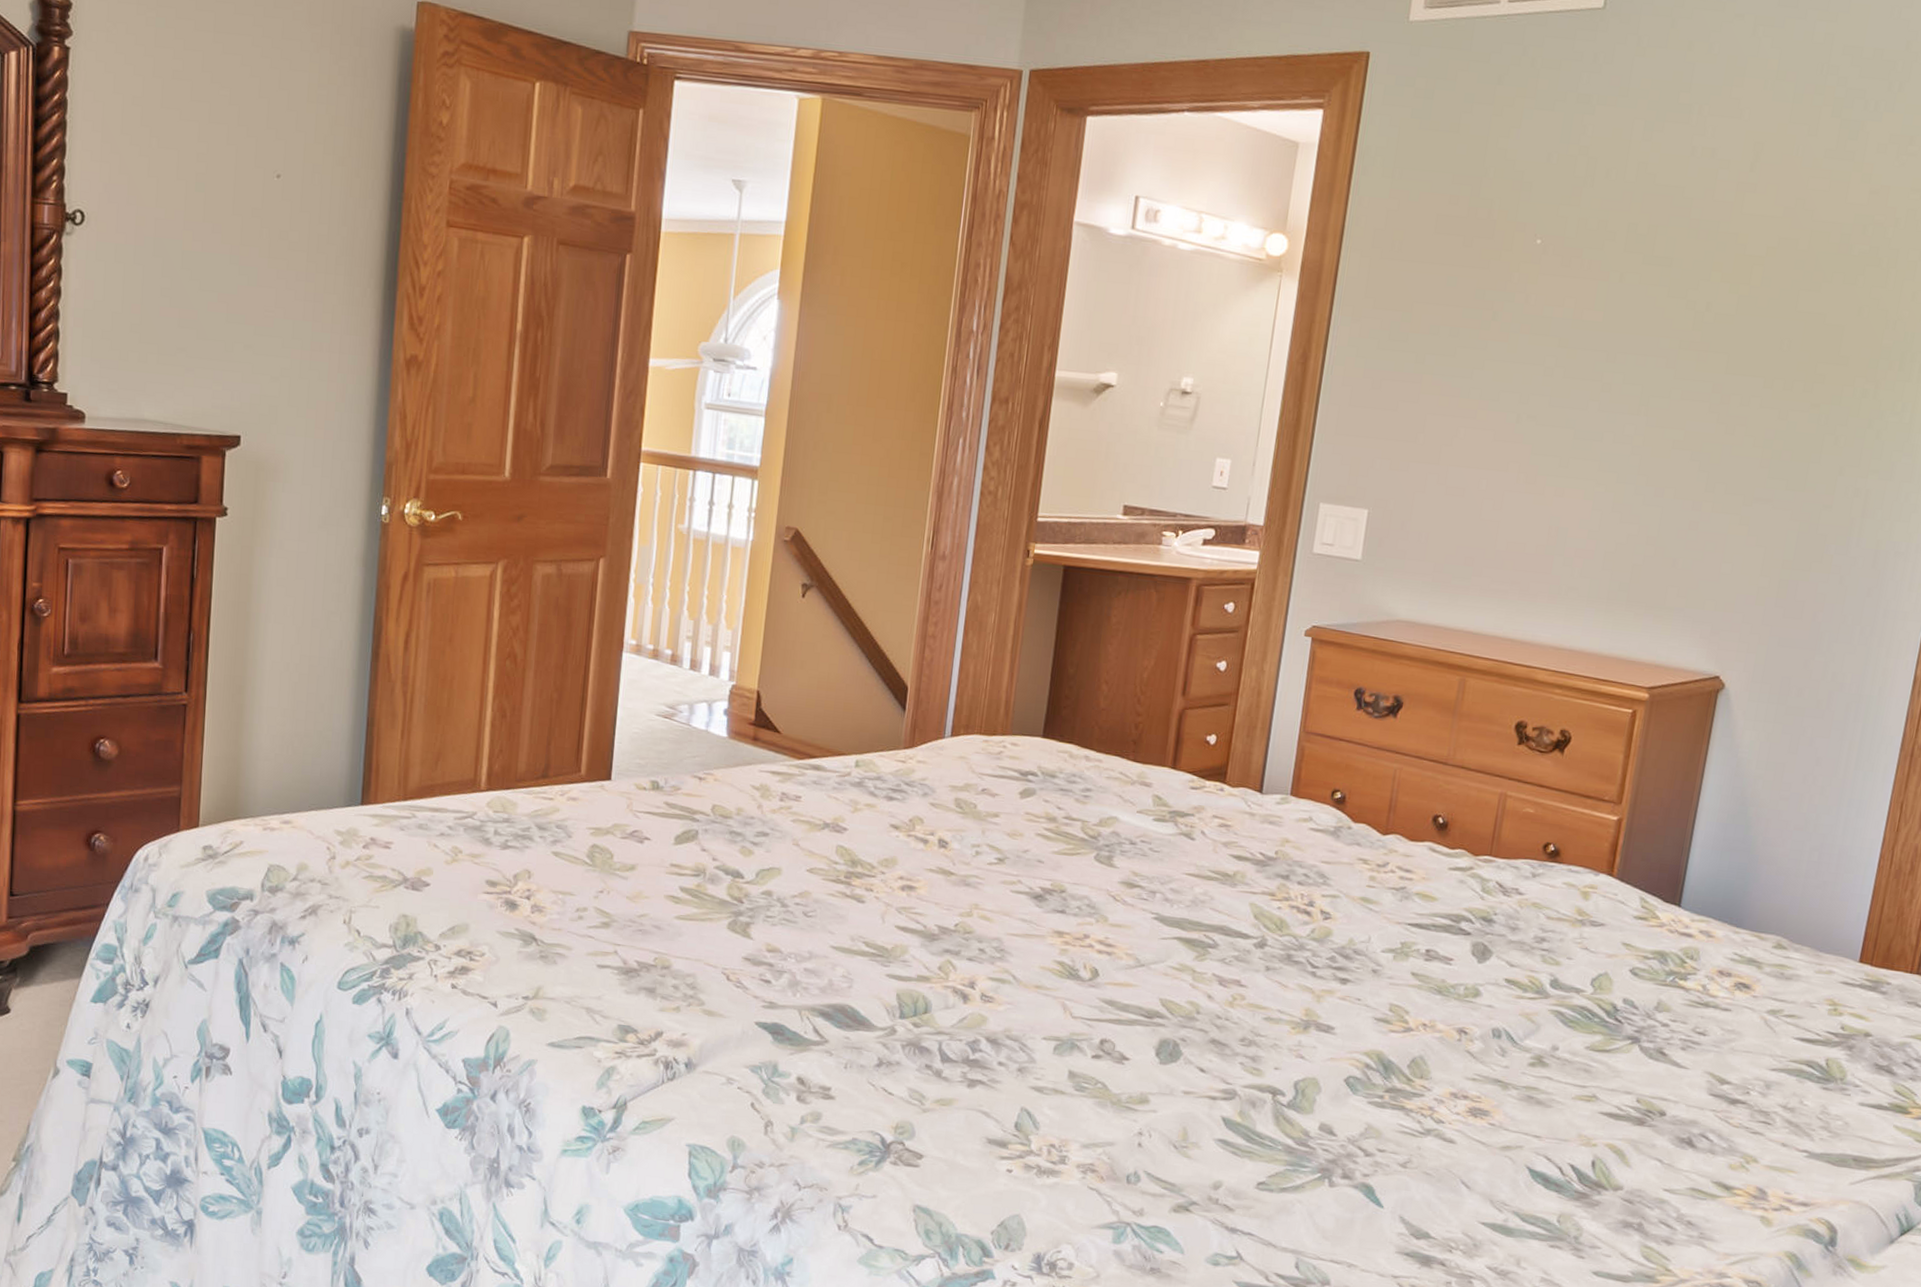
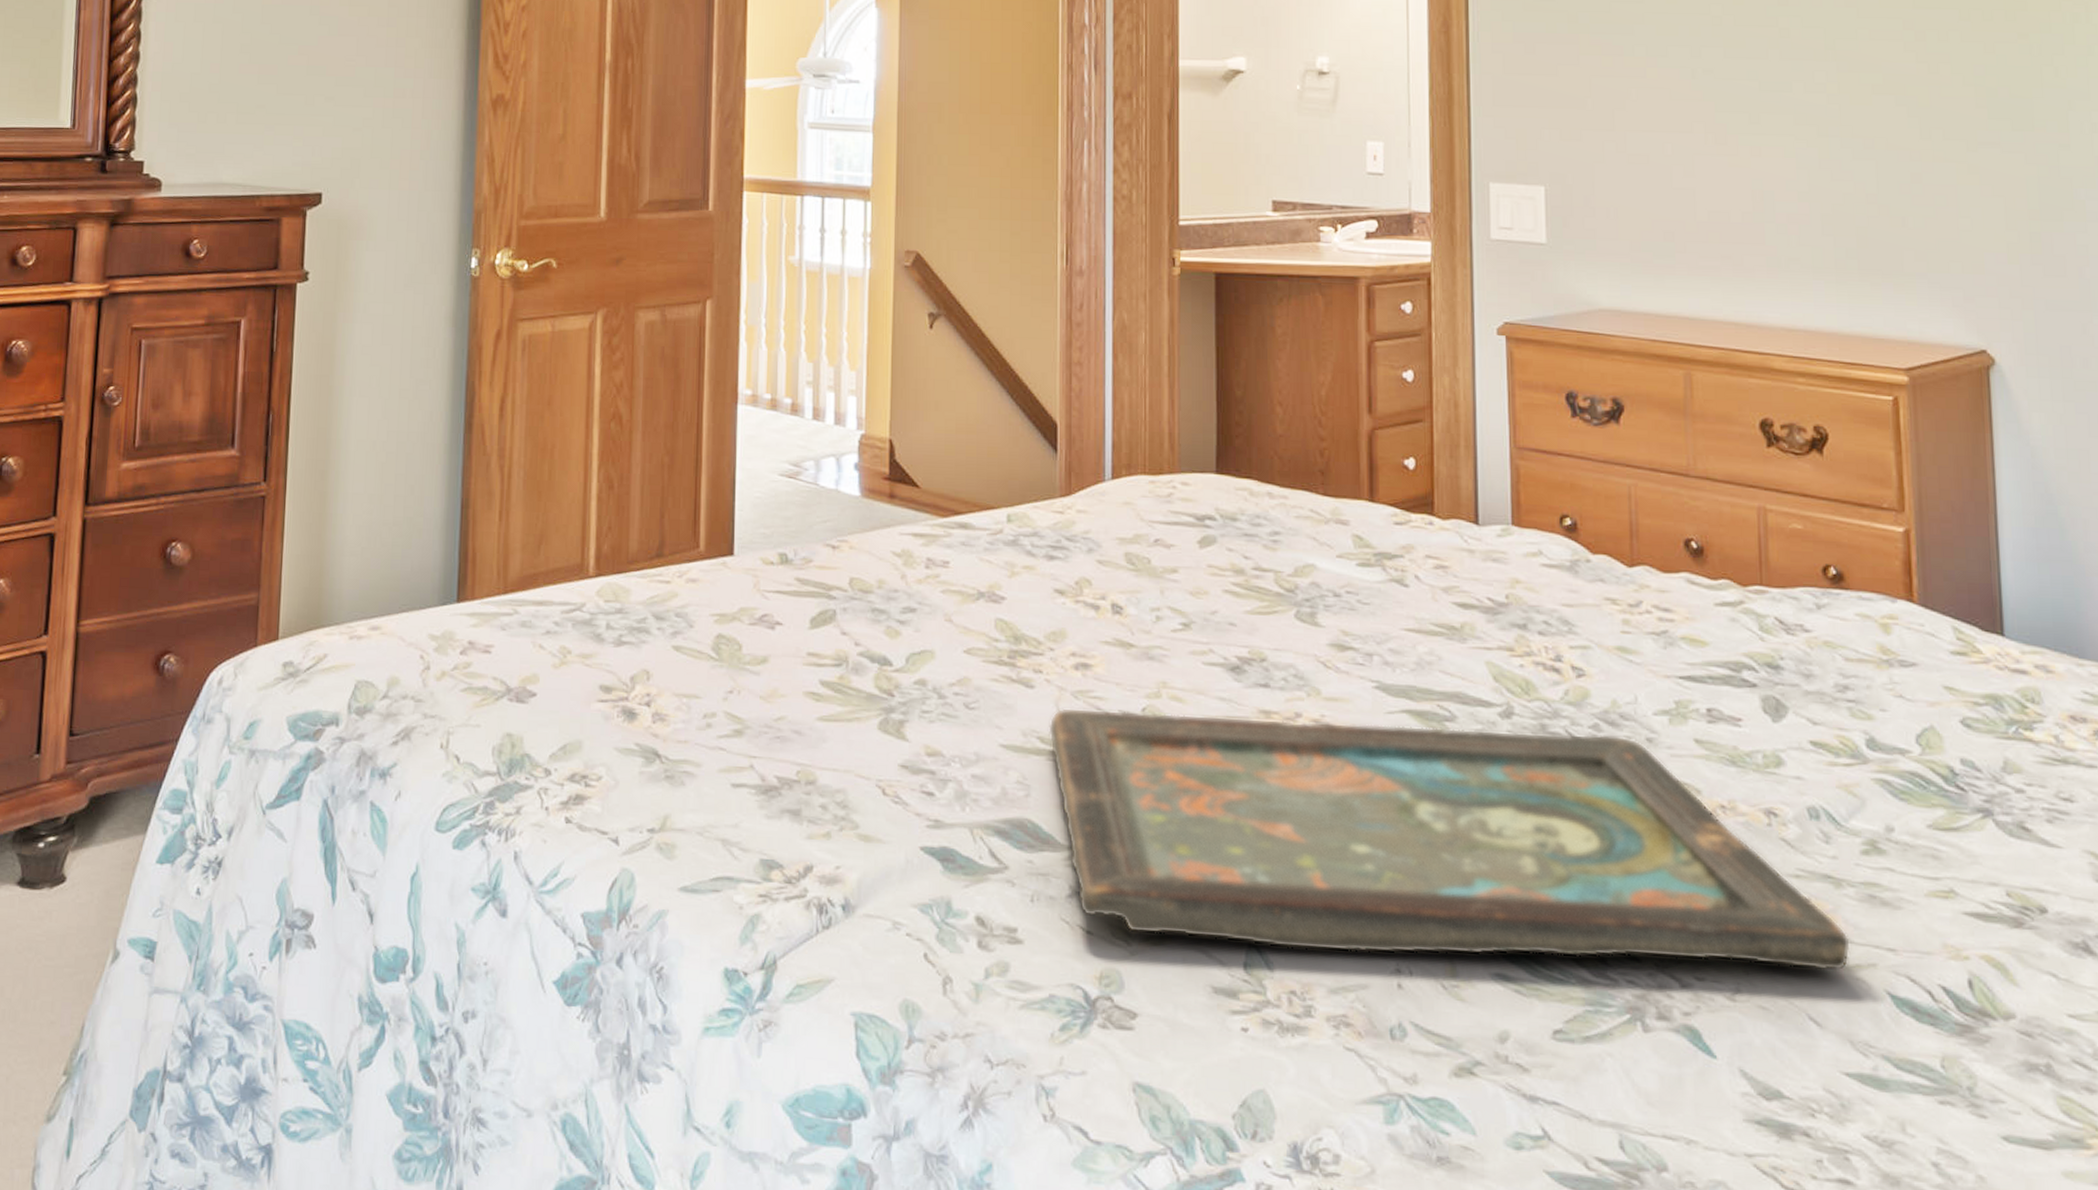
decorative tray: none [873,920,1506,1150] -> present [1049,707,1851,972]

